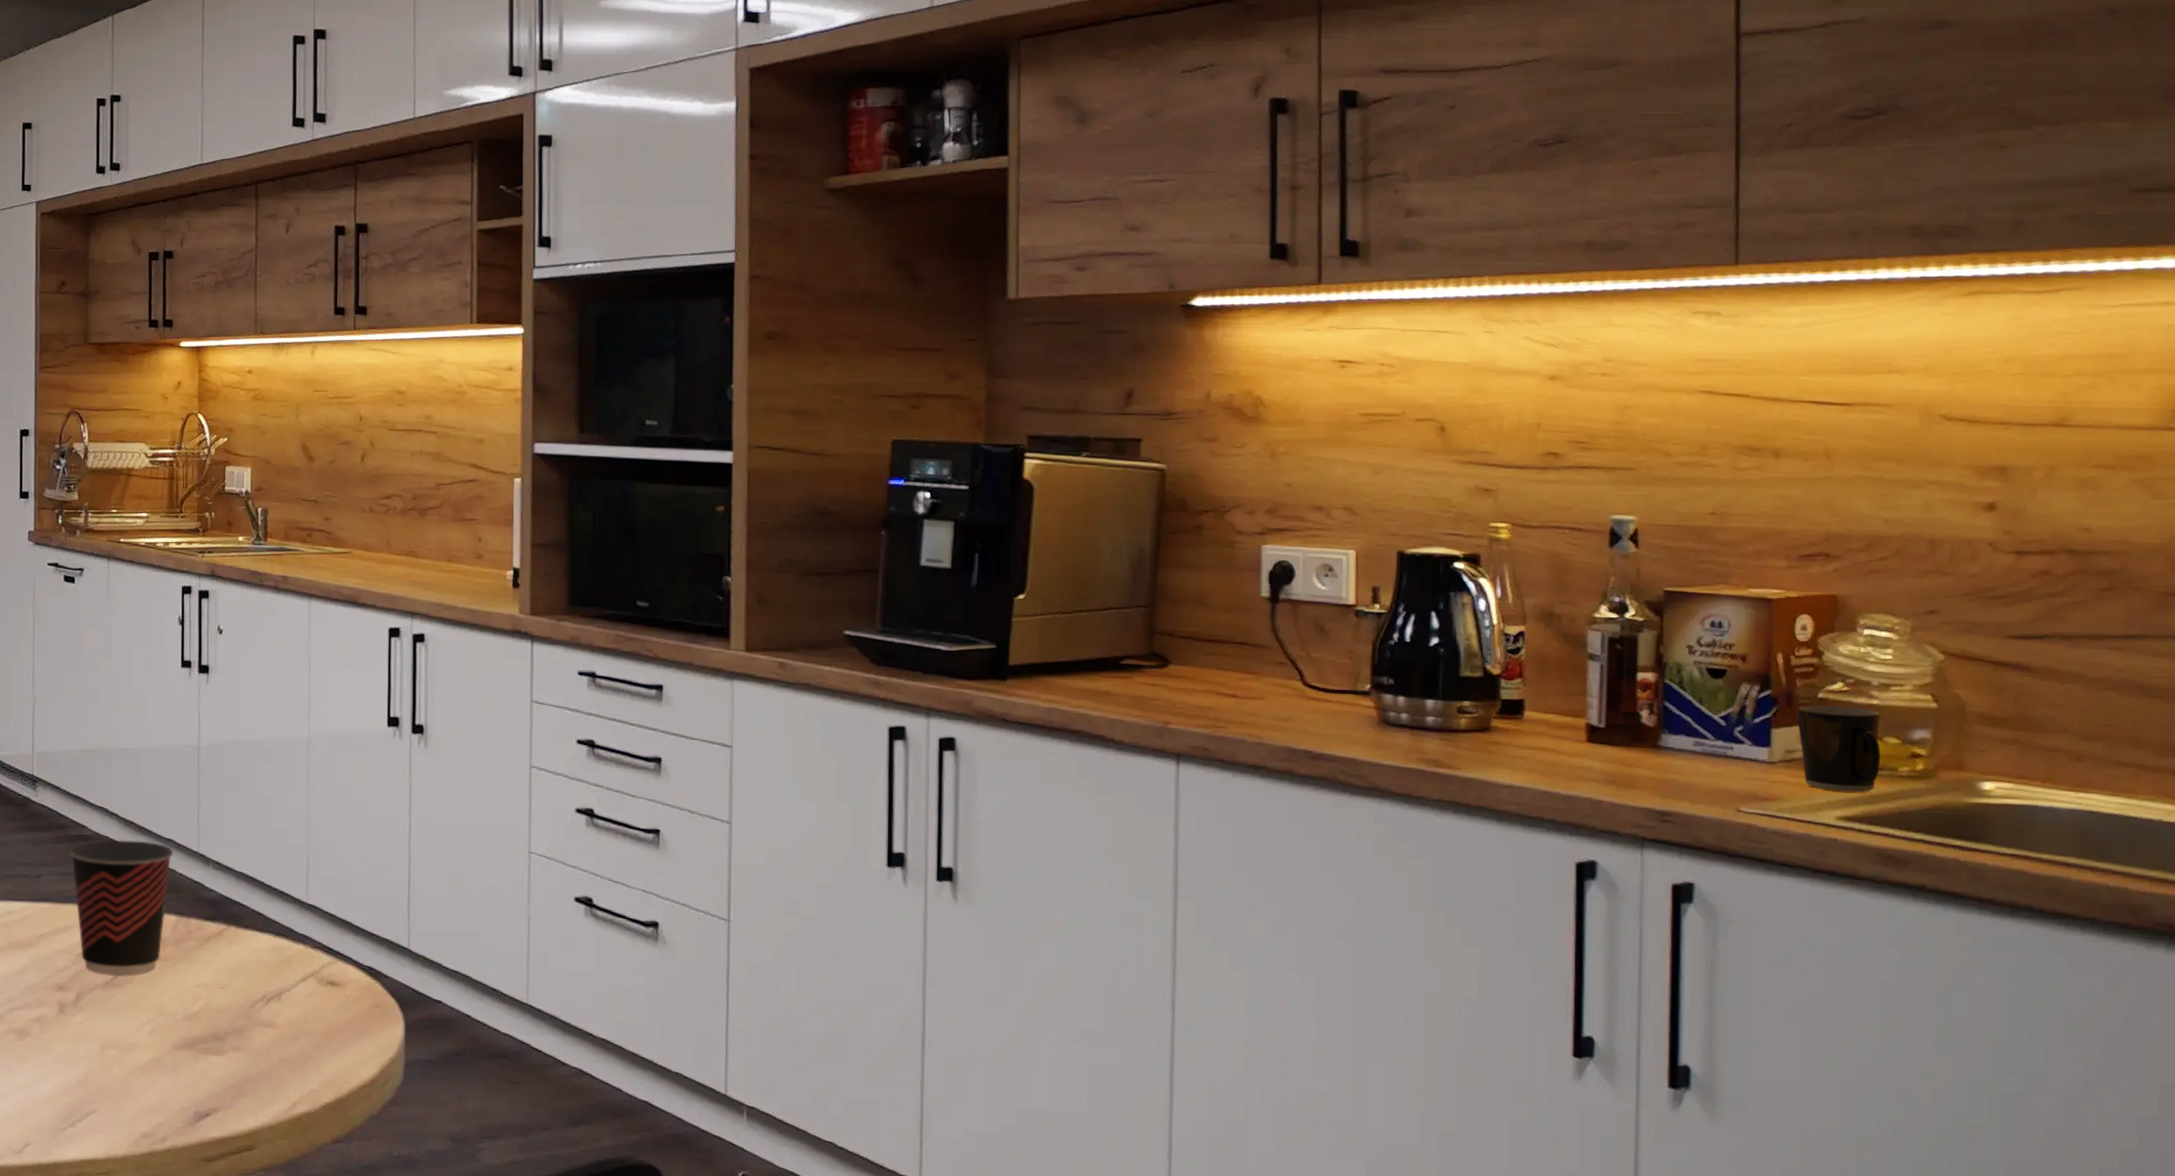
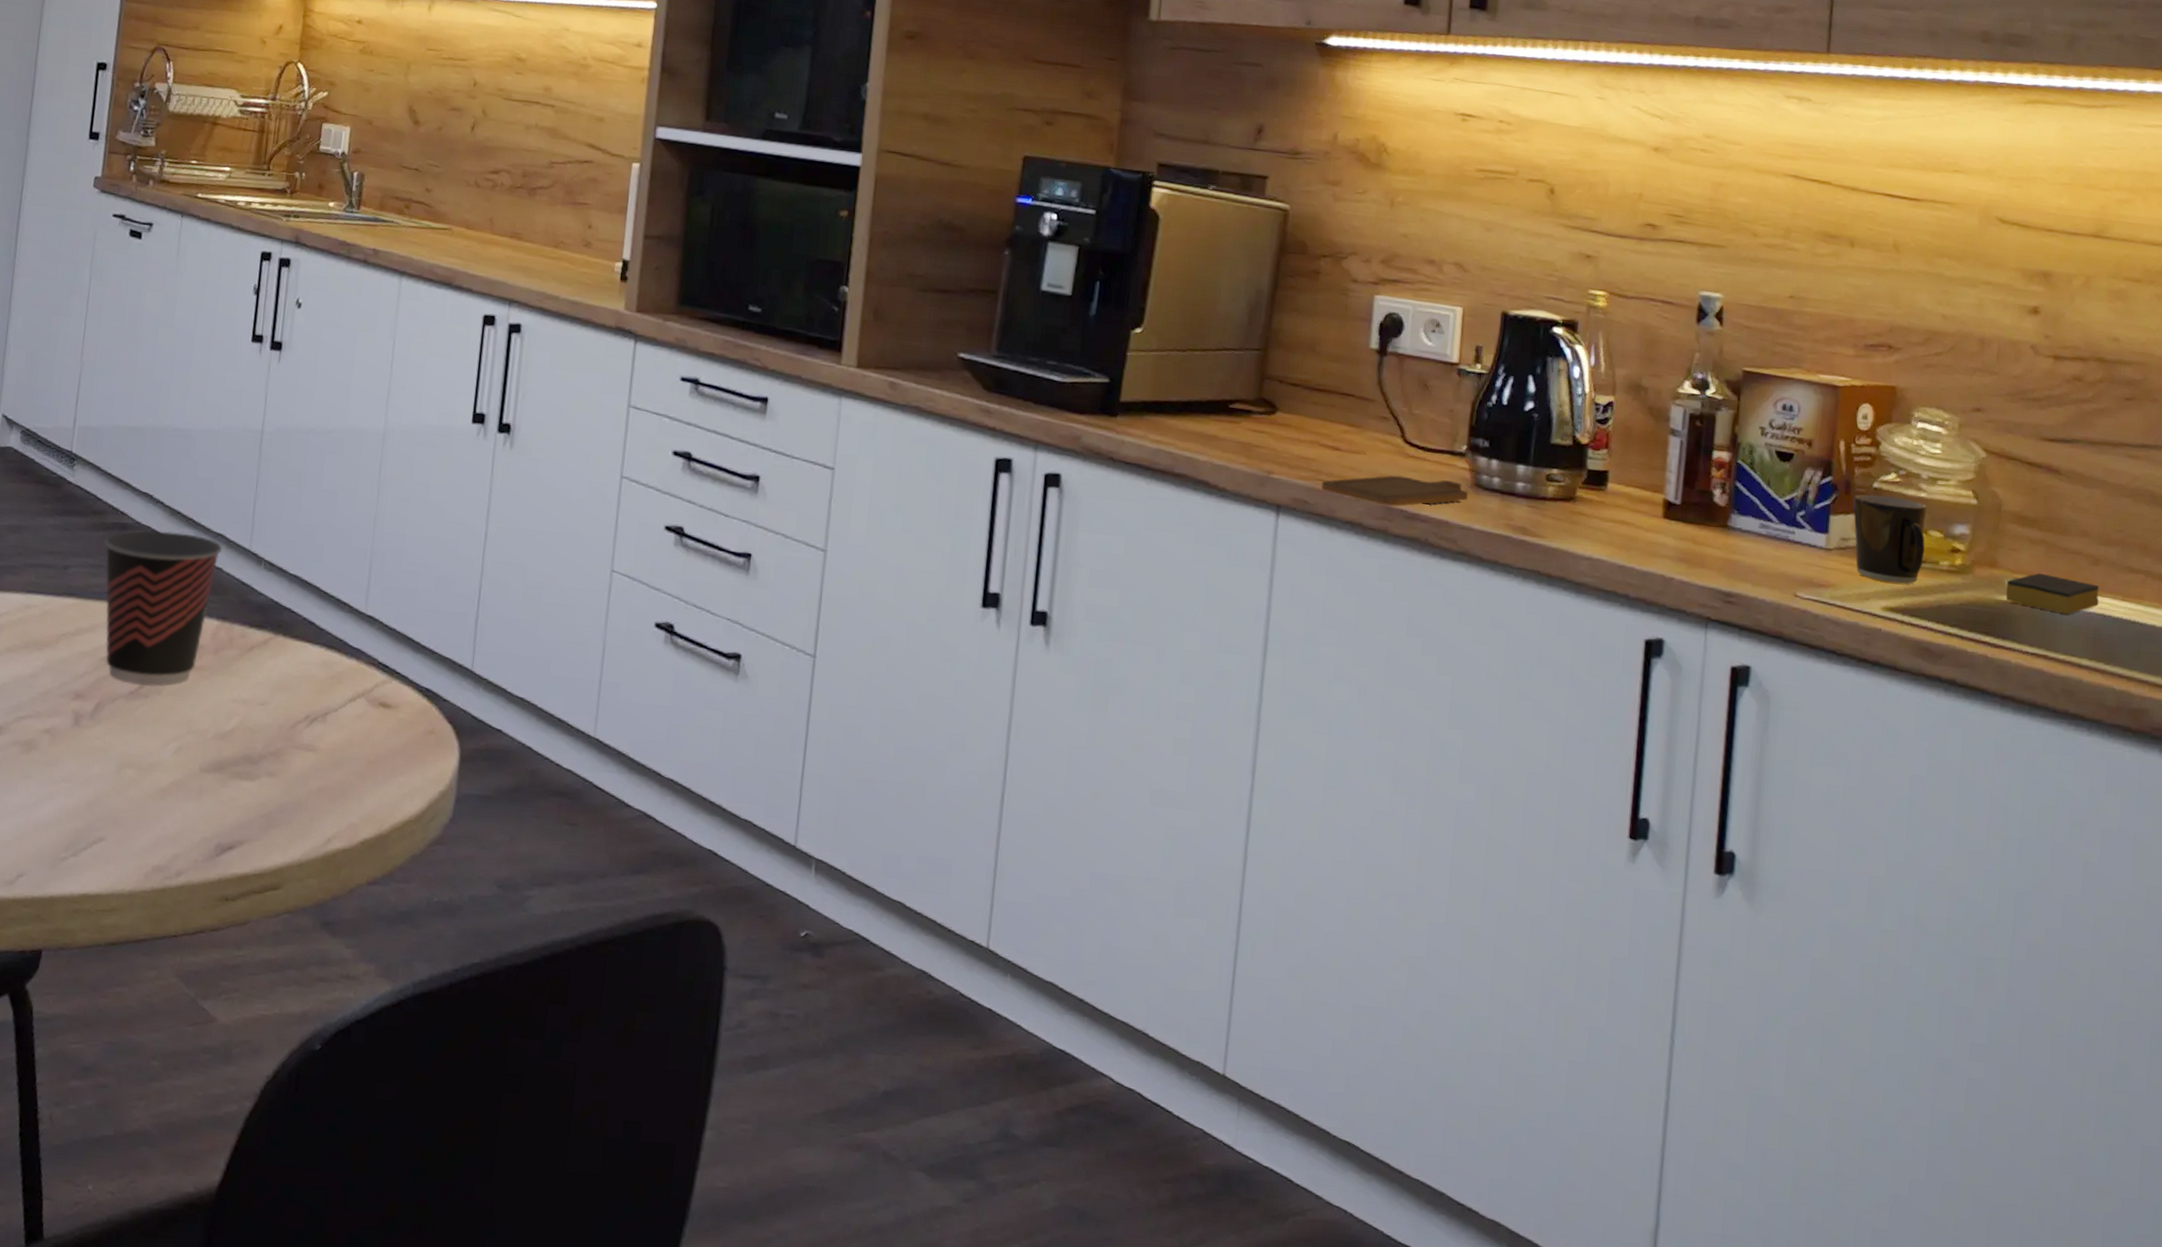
chopping board: none [1220,718,1376,749] -> present [1321,475,1469,508]
sponge: none [1976,773,2085,813] -> present [2006,573,2100,615]

